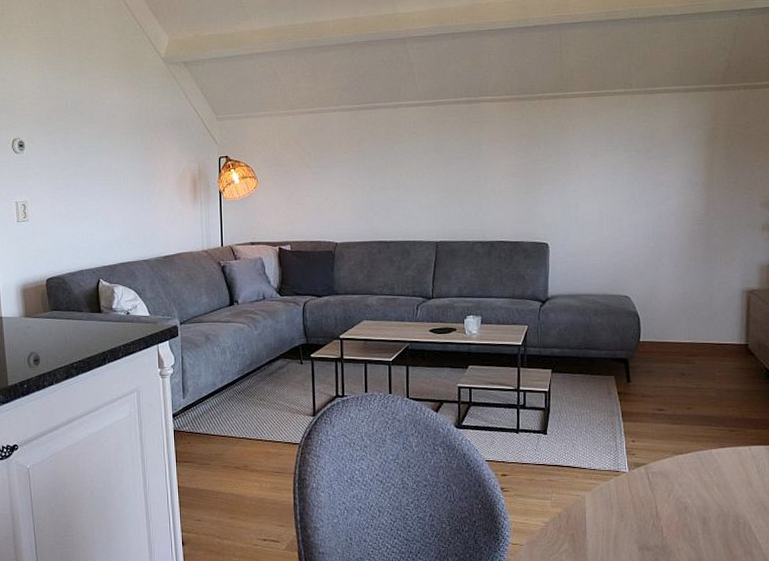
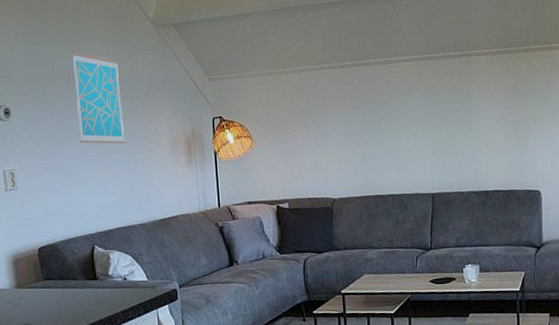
wall art: none [84,88,133,180] -> present [71,52,126,144]

